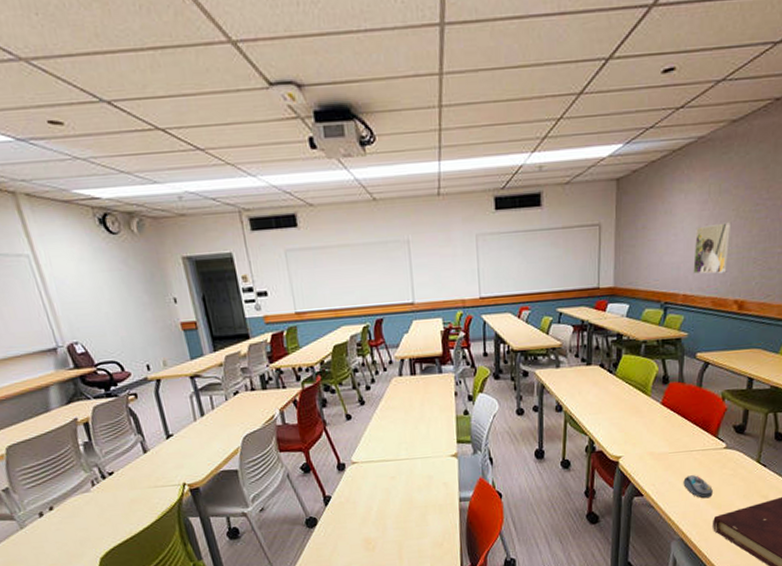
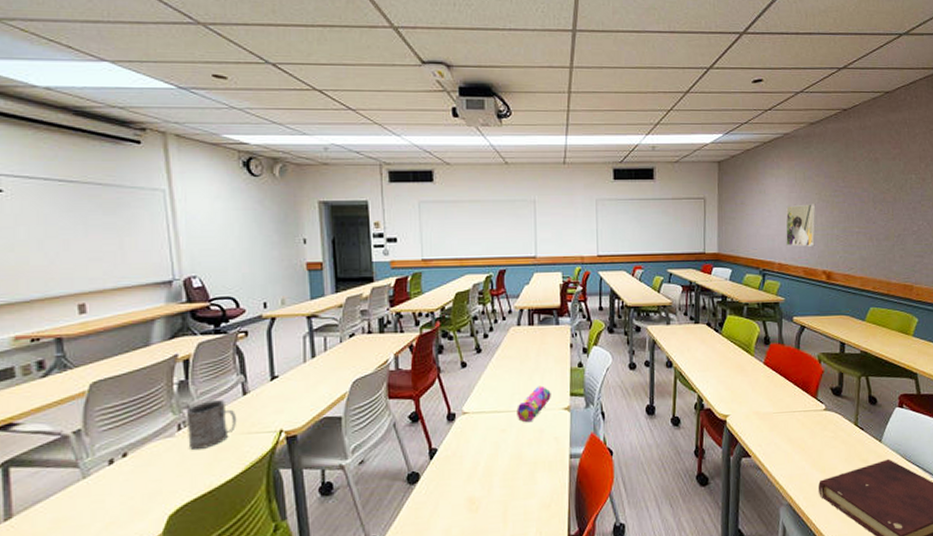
mug: none [95,458,144,503] -> present [186,400,237,451]
pencil case: none [404,434,438,470] -> present [516,385,551,423]
computer mouse: present [683,475,713,499] -> none [788,436,816,461]

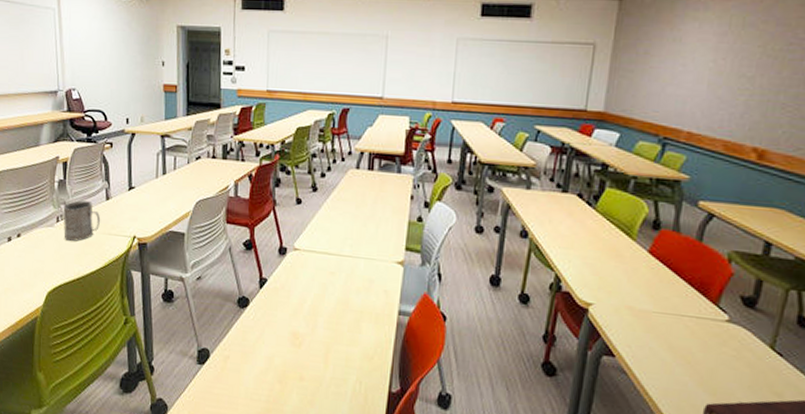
pencil case: present [516,385,551,423] -> none [347,234,385,270]
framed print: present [786,204,816,247] -> none [702,59,756,115]

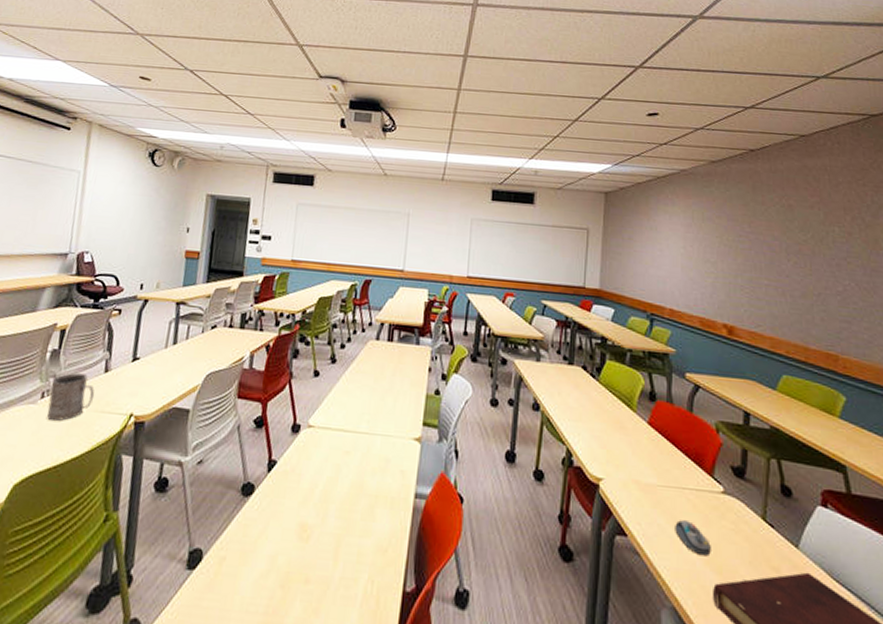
computer mouse: none [668,345,707,379] -> present [675,520,711,556]

